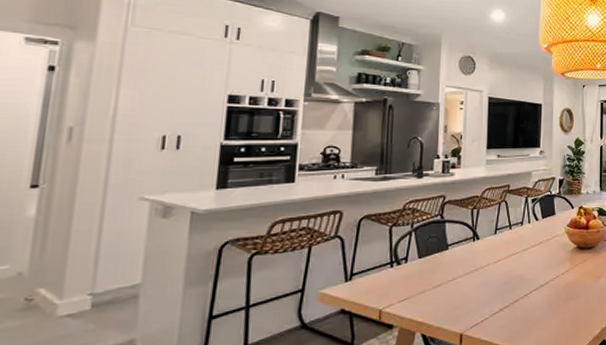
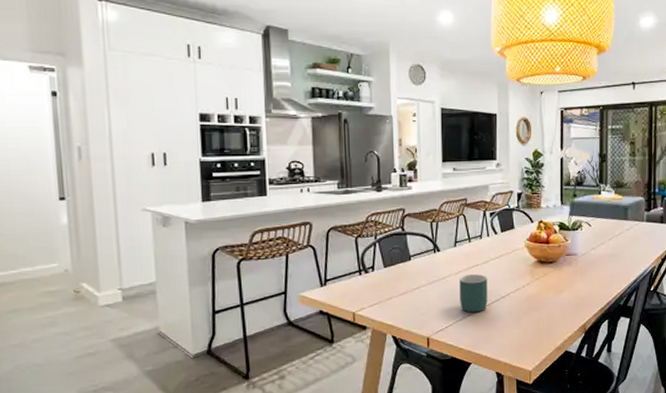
mug: none [497,262,527,304] -> present [459,274,488,313]

